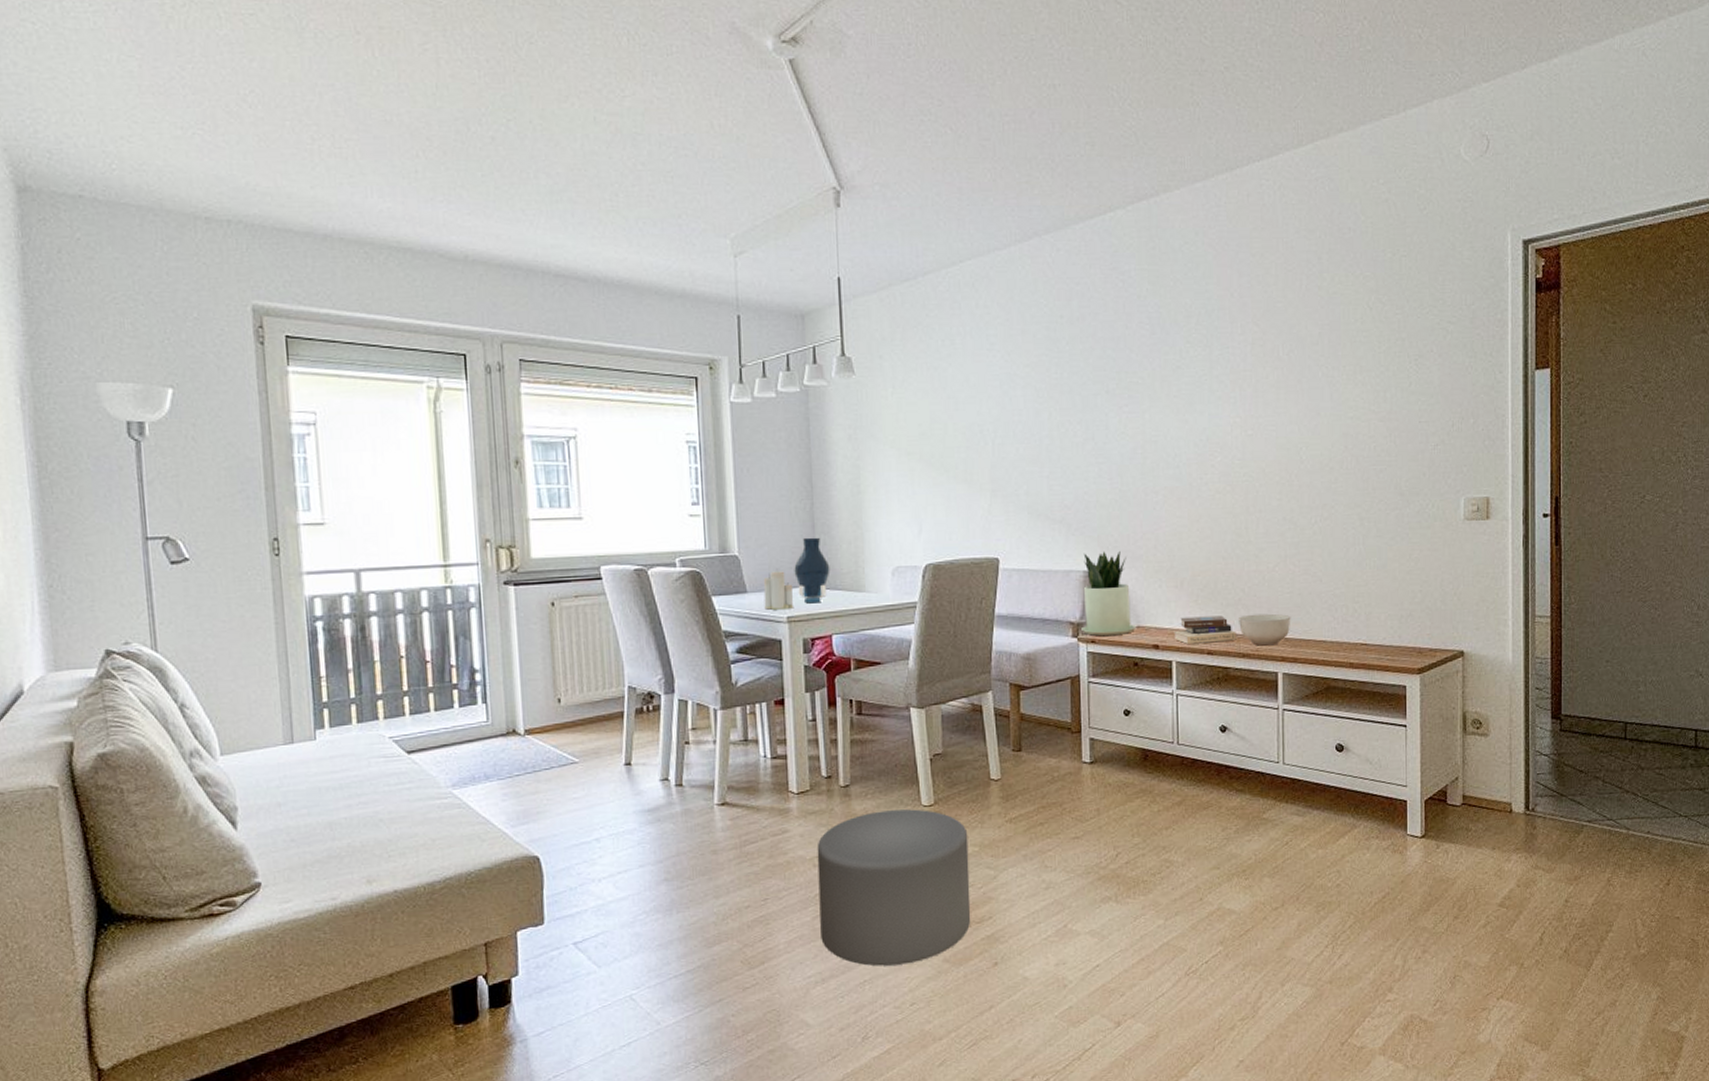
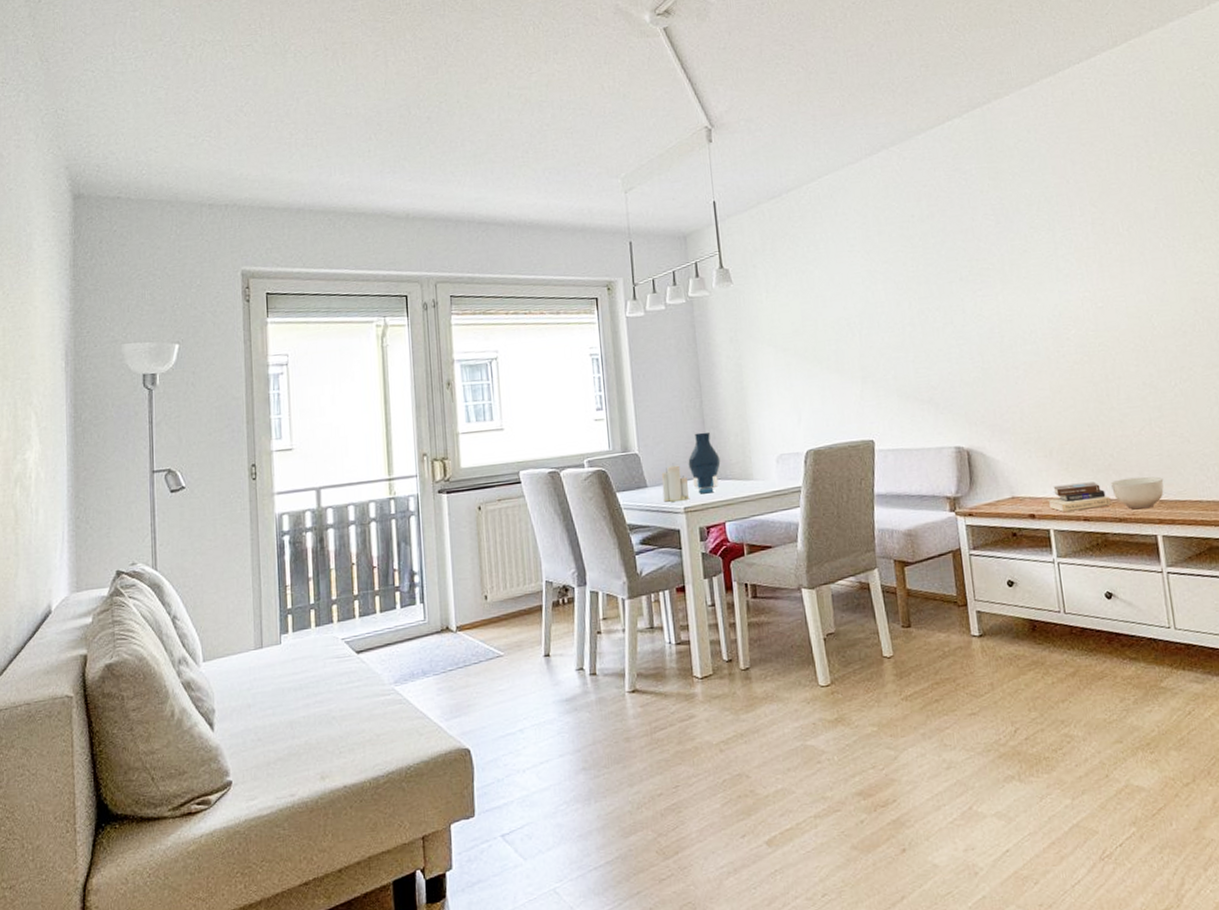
pouf: present [817,809,971,966] -> none [722,689,875,855]
planter: present [1081,551,1137,637] -> none [953,426,1011,509]

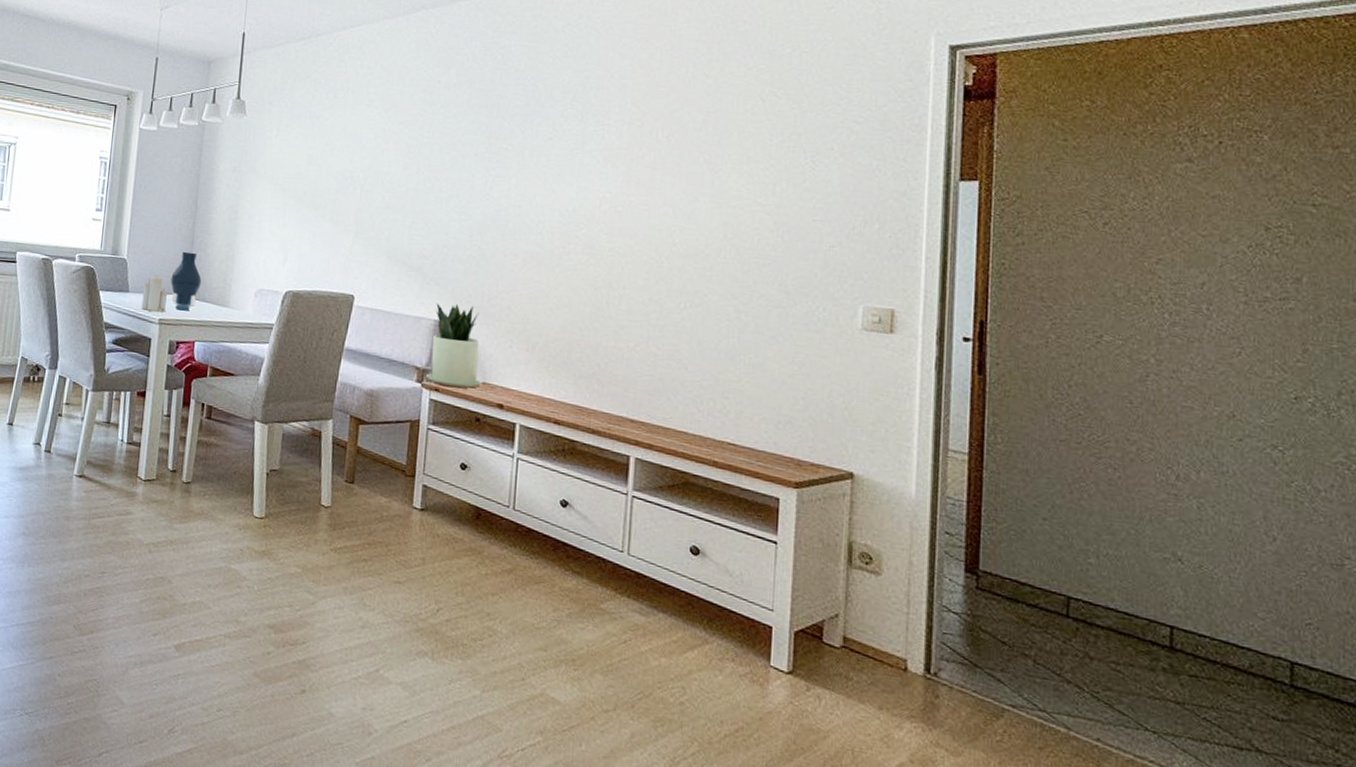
planter: none [953,426,1011,509] -> present [426,303,482,389]
books: present [1048,481,1111,512] -> none [520,381,587,414]
bowl: present [1111,476,1164,510] -> none [591,390,650,427]

